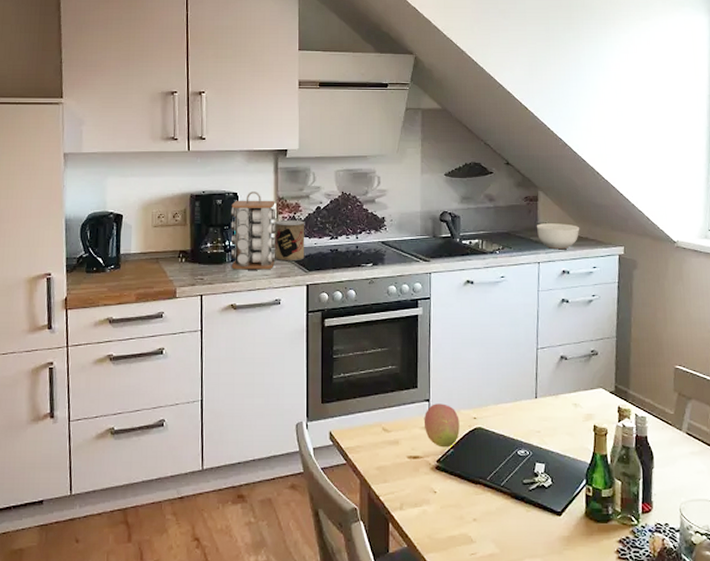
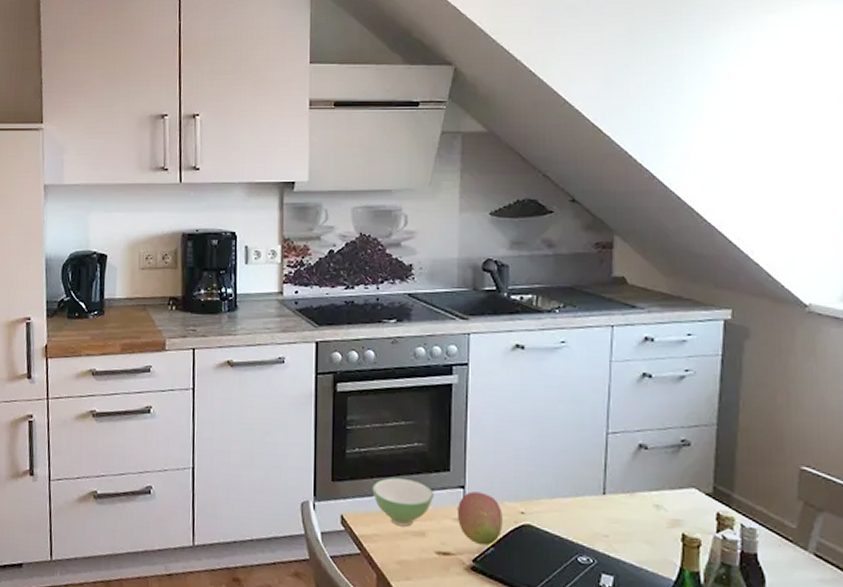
spice rack: present [231,192,276,270] -> none [228,231,281,323]
tin can: present [274,219,305,262] -> none [278,264,315,314]
bowl: none [355,396,406,437] -> present [372,477,435,527]
bowl: present [536,223,580,250] -> none [610,277,670,311]

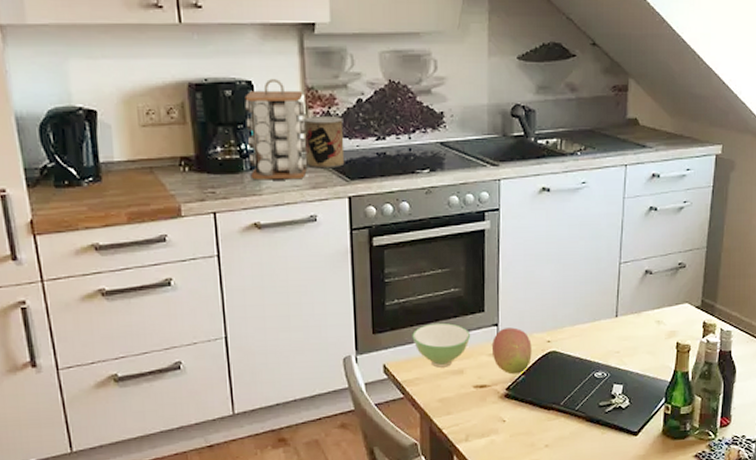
spice rack: none [228,231,281,323] -> present [245,79,308,180]
tin can: none [278,264,315,314] -> present [303,115,345,169]

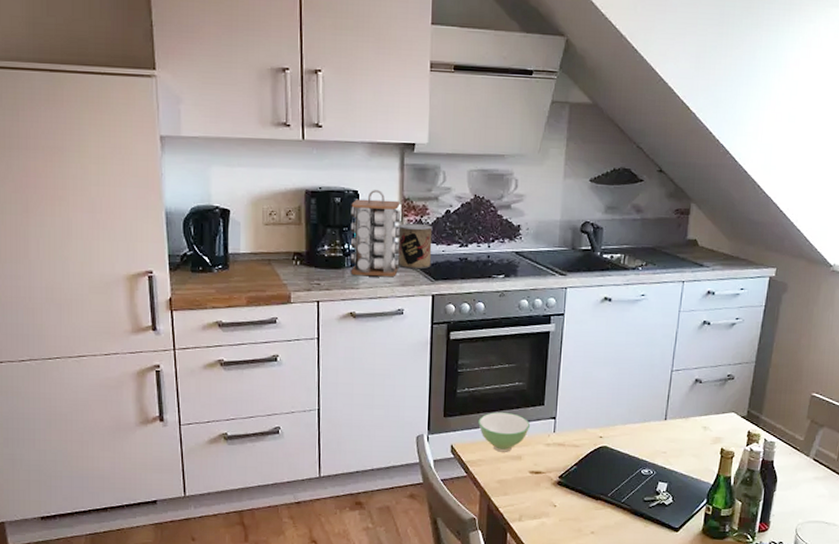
fruit: present [491,327,532,375] -> none [548,421,585,465]

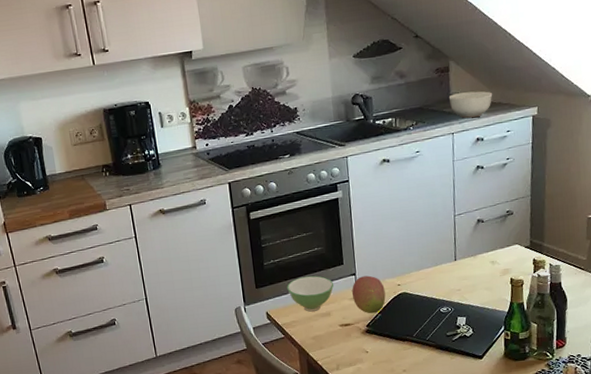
spice rack: present [350,190,401,277] -> none [145,98,196,177]
tin can: present [398,222,433,270] -> none [189,121,224,164]
fruit: none [548,421,585,465] -> present [351,275,386,314]
bowl: none [684,239,732,269] -> present [448,90,493,118]

